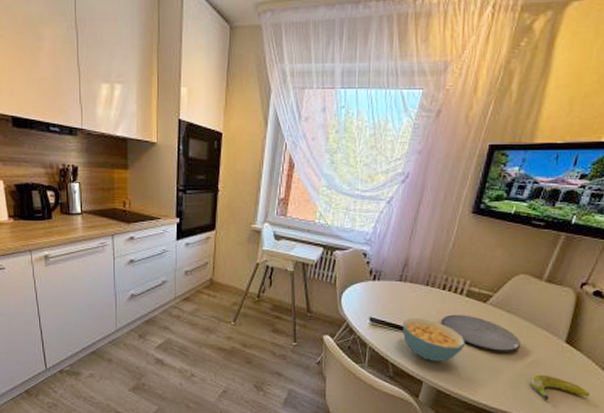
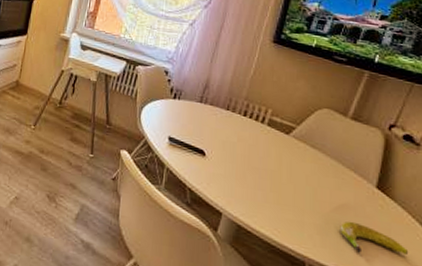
cereal bowl: present [402,317,465,361] -> none [201,141,267,194]
plate: present [441,314,520,352] -> none [242,143,327,192]

